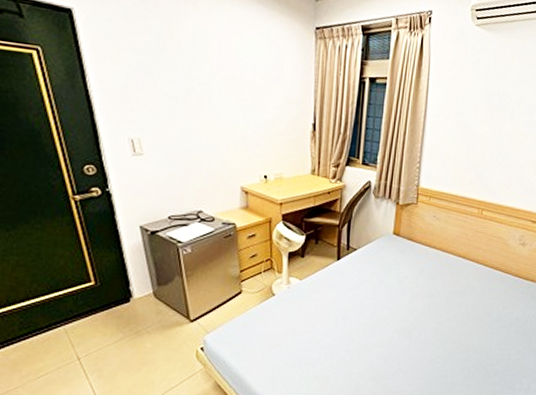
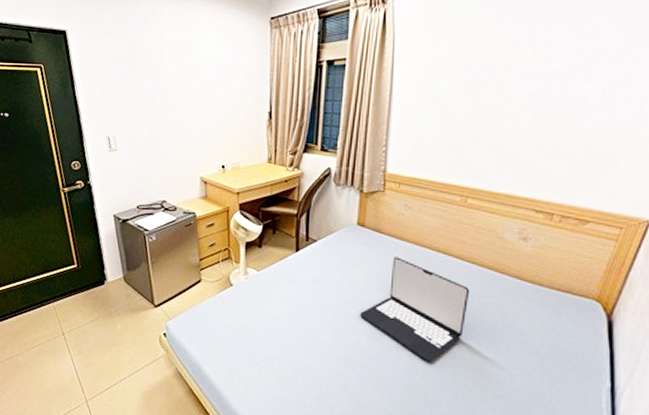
laptop: none [393,262,482,351] -> present [360,257,470,363]

